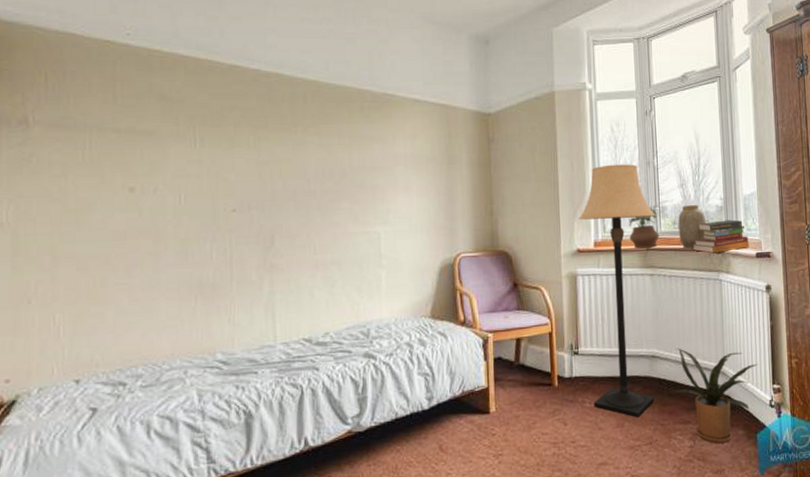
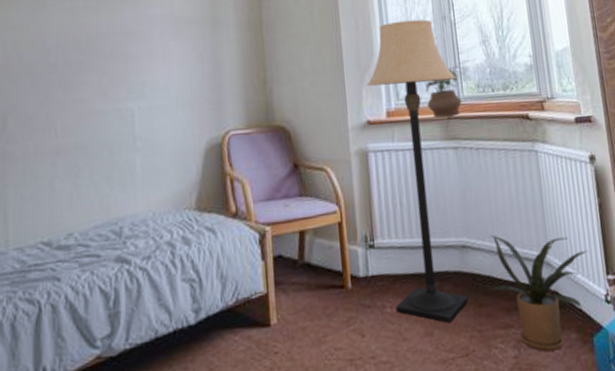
vase: present [677,205,706,249] -> none [482,64,515,116]
books: present [694,219,750,254] -> none [502,79,567,120]

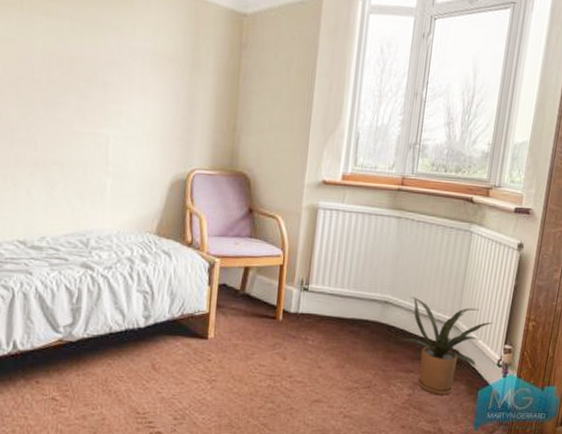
lamp: present [367,19,468,324] -> none [316,90,414,361]
potted plant: present [425,68,462,118] -> none [381,144,416,189]

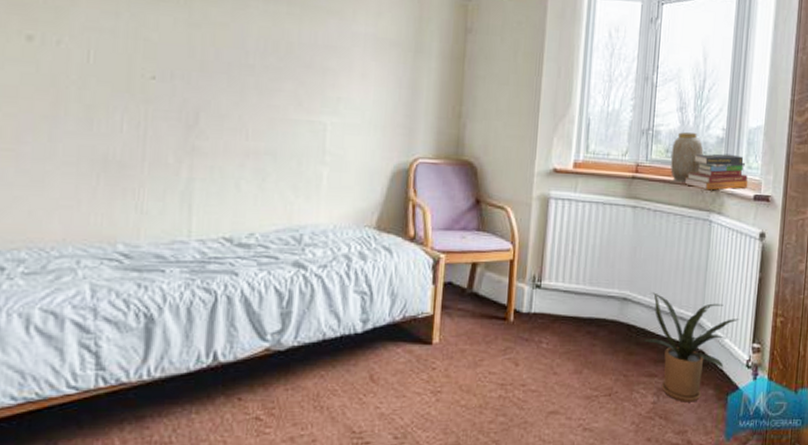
vase: none [435,147,469,195] -> present [670,132,704,182]
books: none [449,168,510,203] -> present [685,153,748,191]

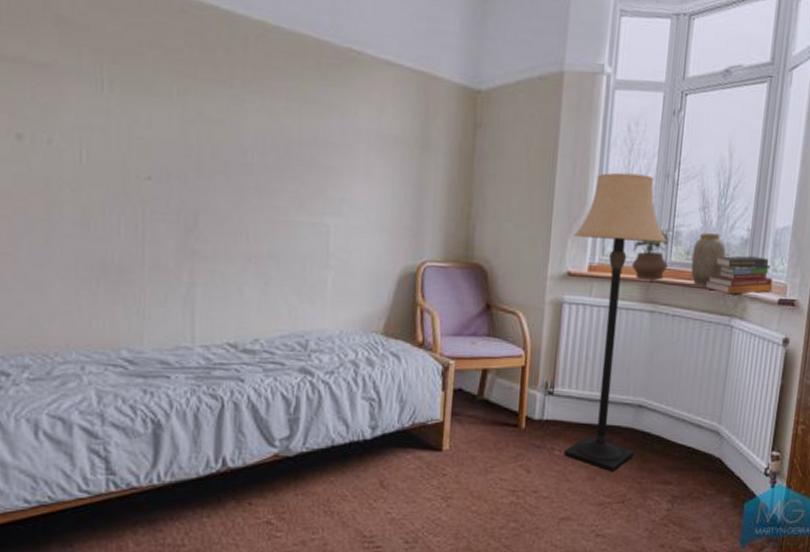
lamp: none [551,75,648,365] -> present [563,172,667,472]
potted plant: none [614,129,649,176] -> present [632,230,669,280]
house plant: present [644,292,739,402] -> none [660,399,758,510]

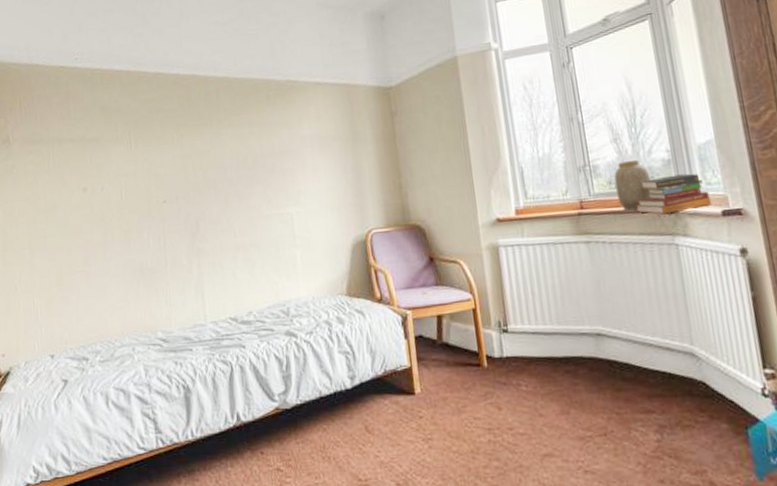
lamp: present [563,172,667,472] -> none [495,122,605,404]
potted plant: present [632,230,669,280] -> none [553,167,593,214]

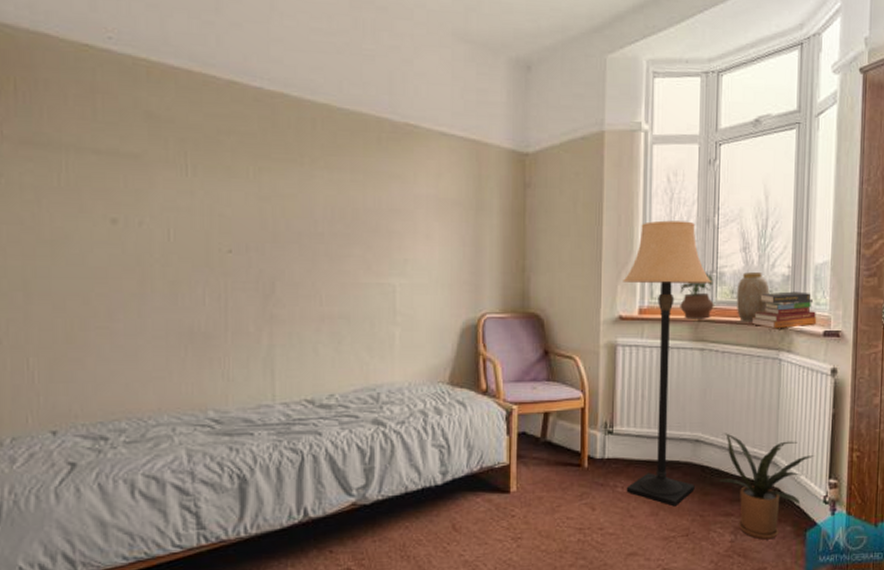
lamp: none [495,122,605,404] -> present [623,220,712,507]
potted plant: none [553,167,593,214] -> present [680,272,714,319]
house plant: none [626,325,739,439] -> present [719,433,814,540]

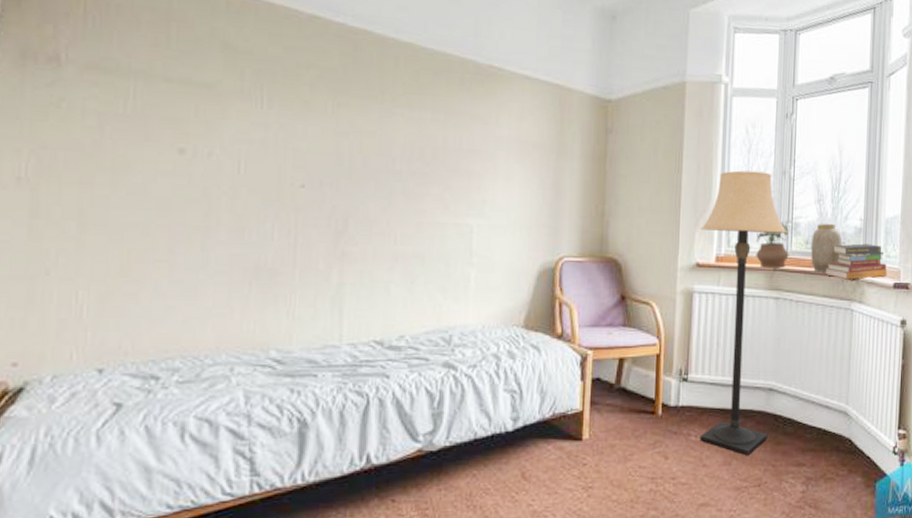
house plant: present [719,433,814,540] -> none [792,382,884,491]

